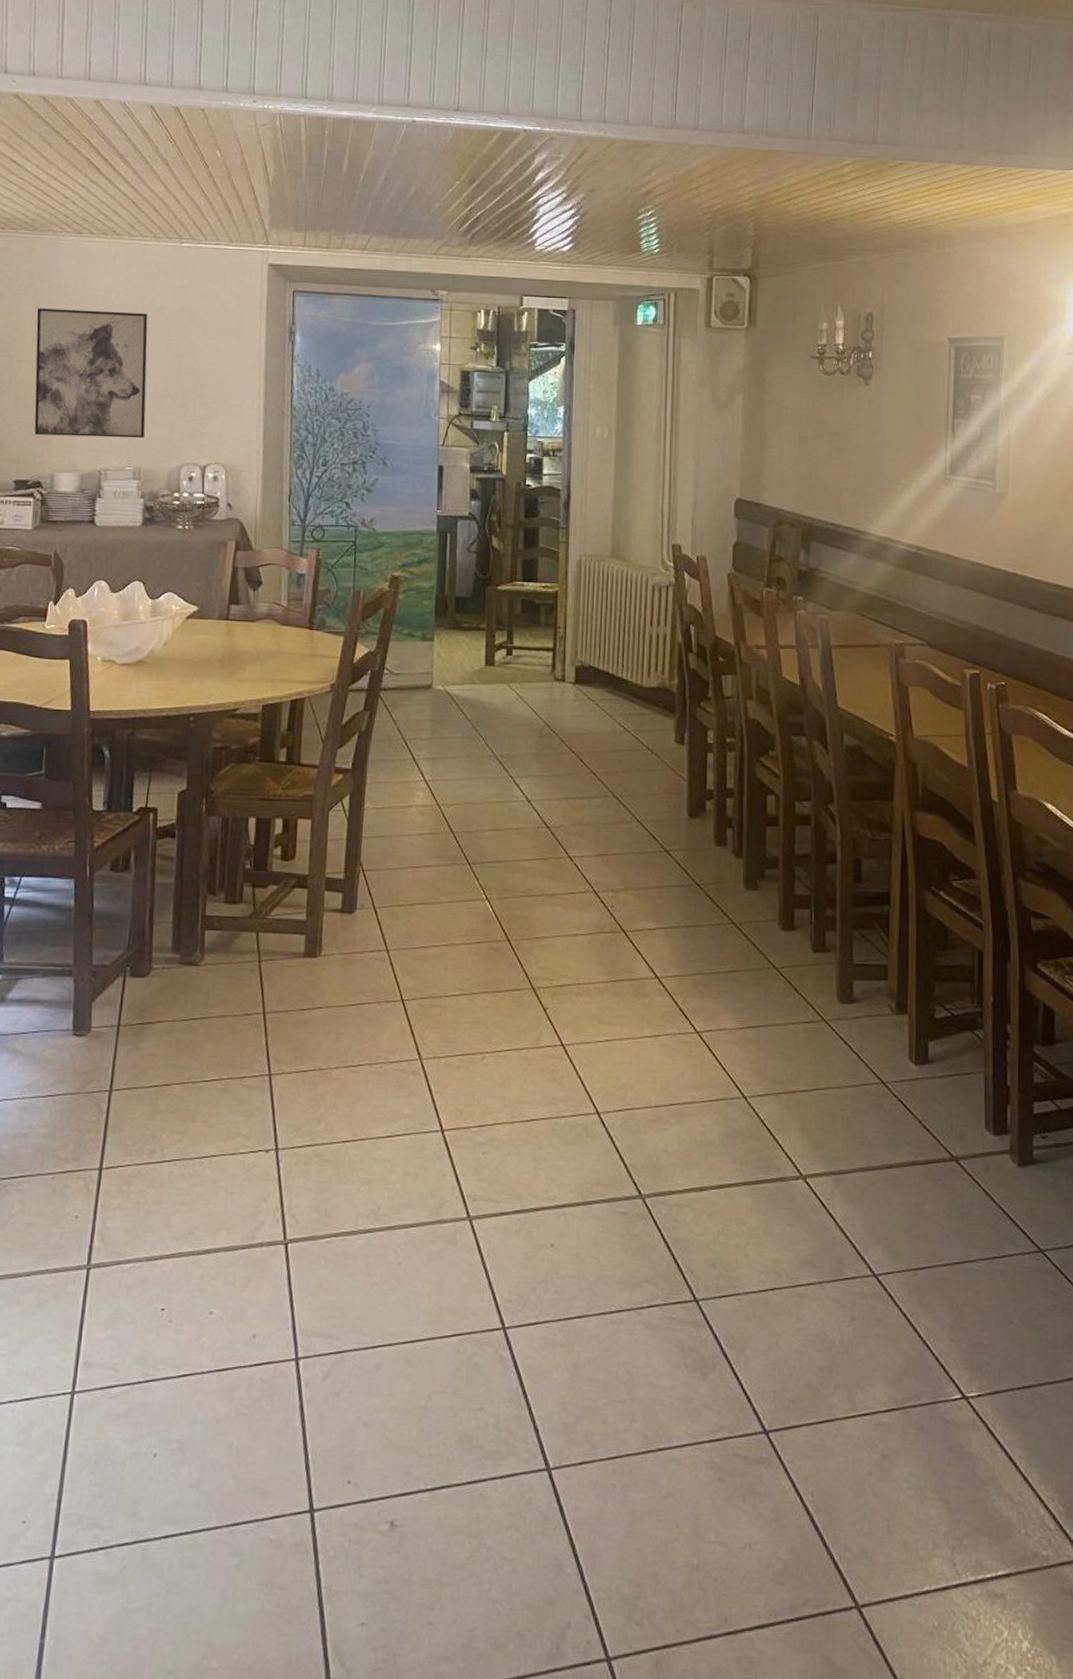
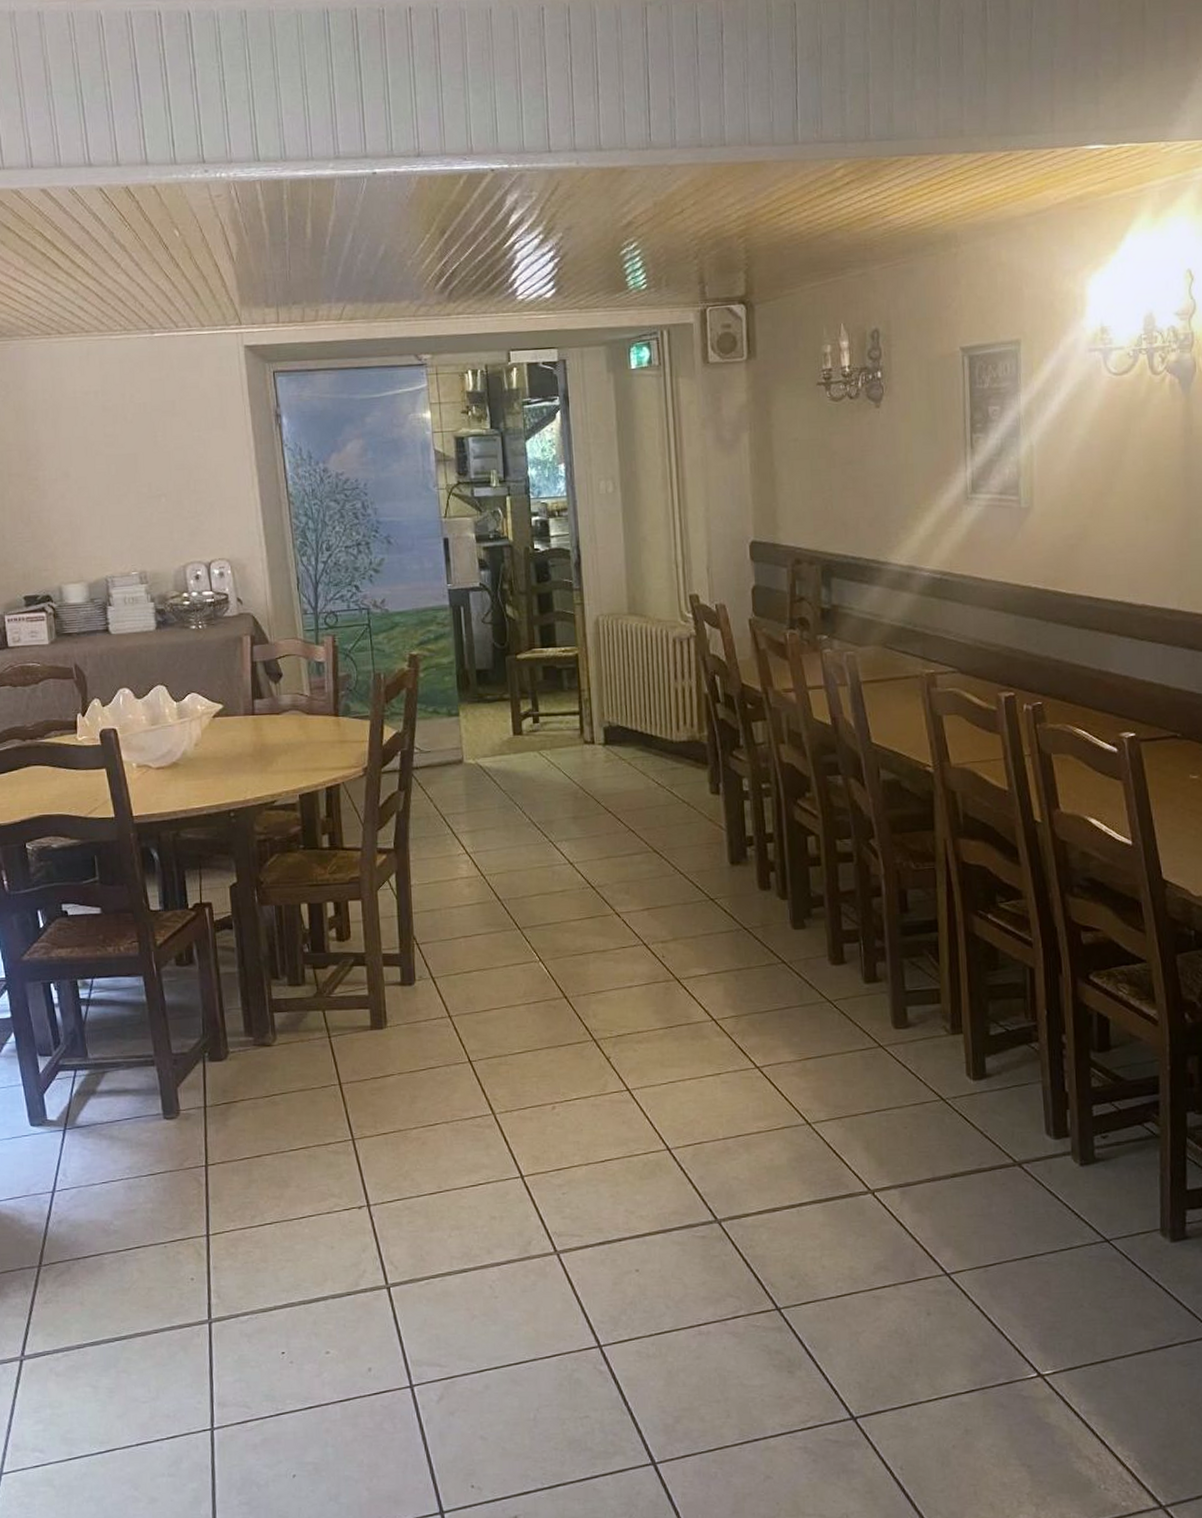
wall art: present [34,308,148,439] -> none [18,412,146,548]

